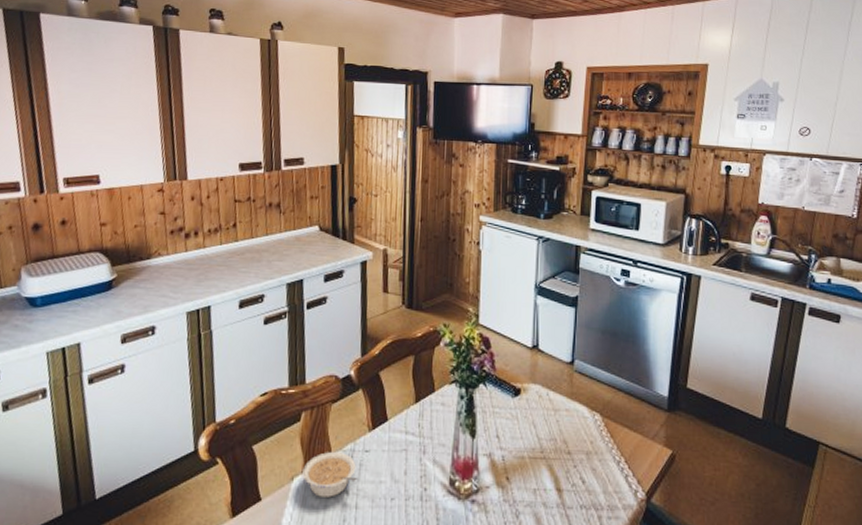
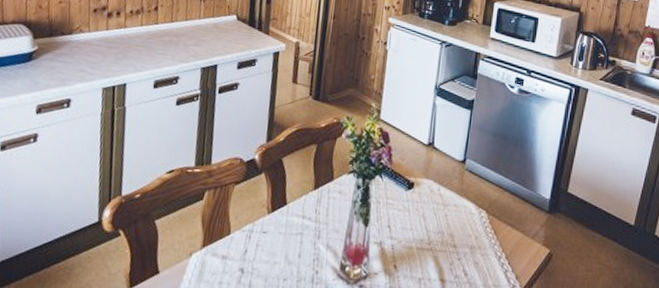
legume: present [302,451,357,498] -> none [201,230,253,275]

